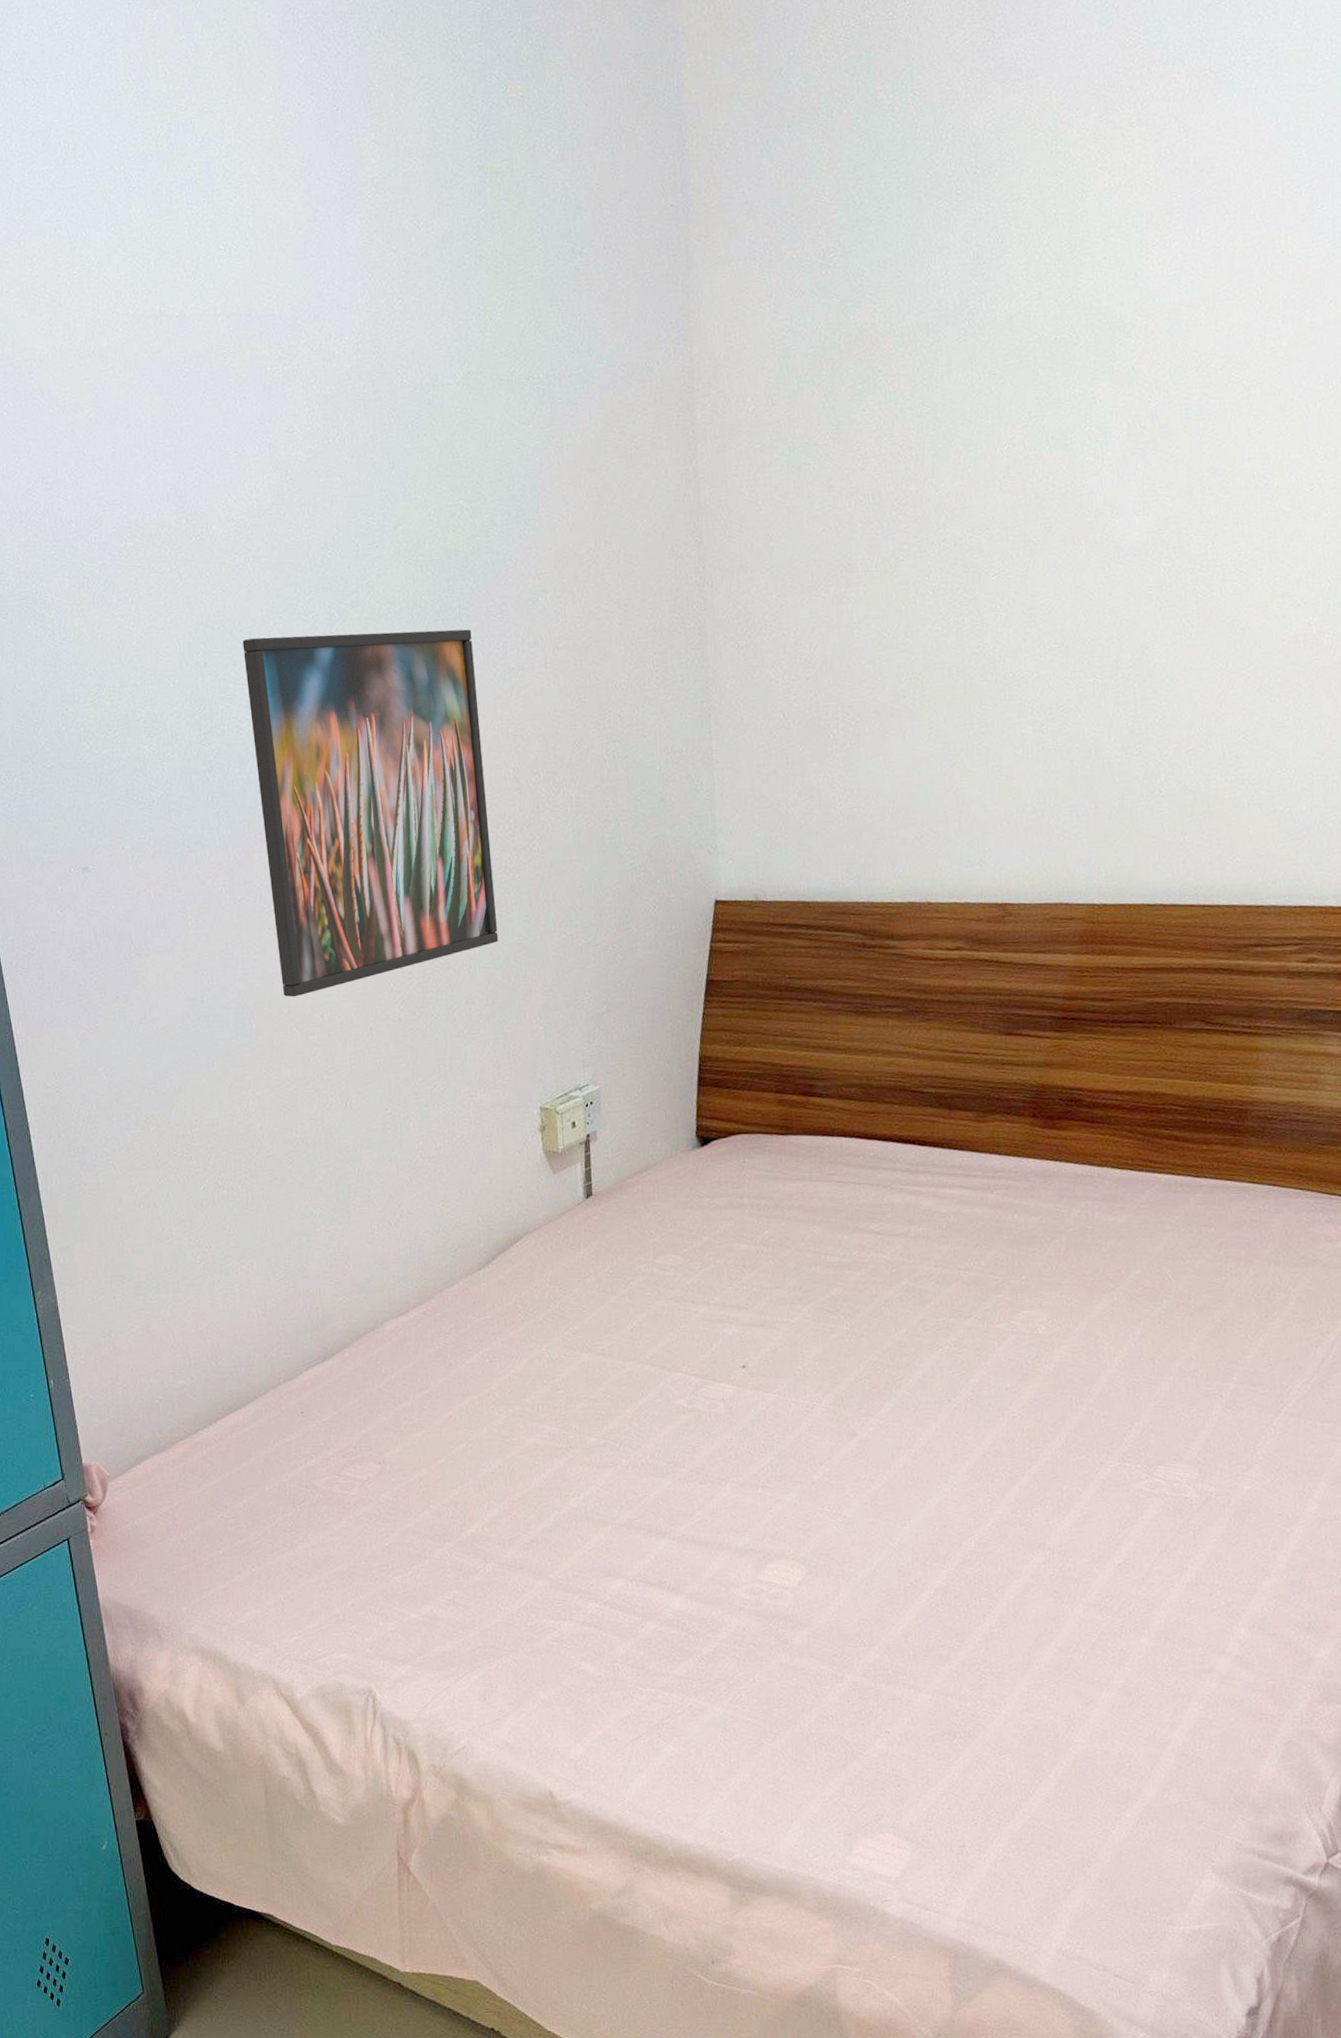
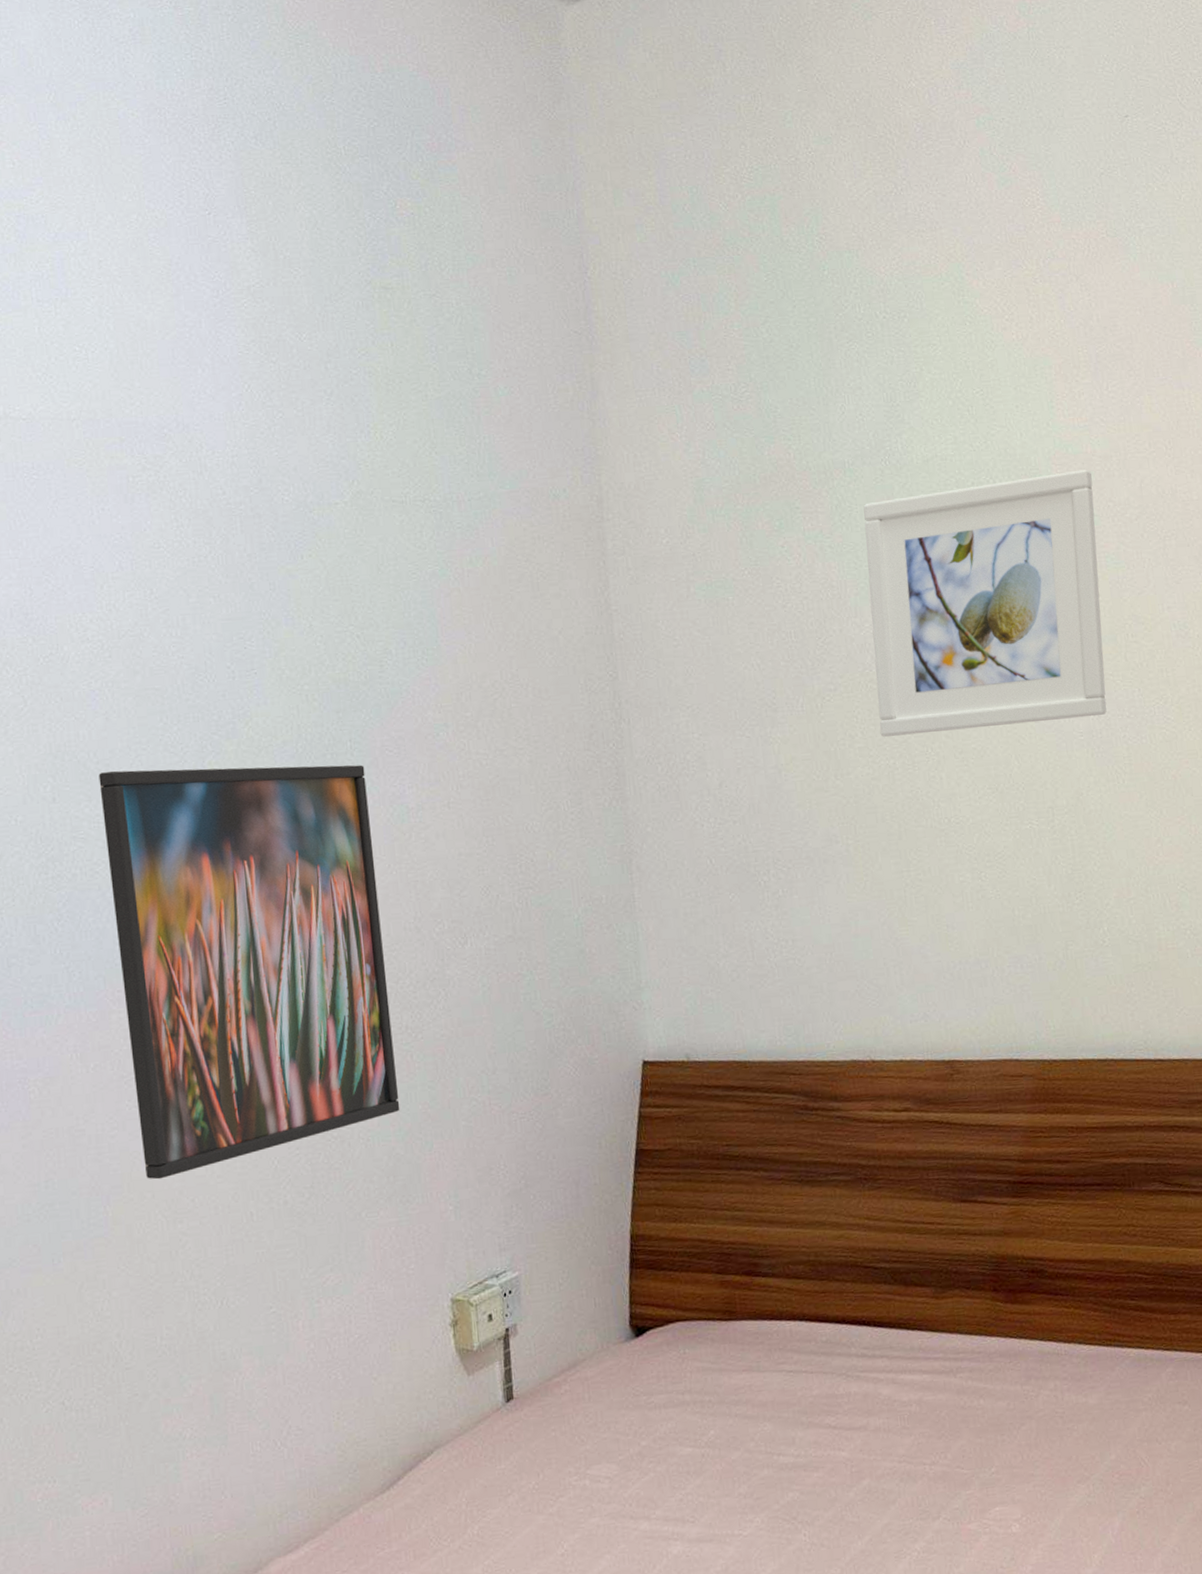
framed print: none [945,320,1179,595] -> present [863,469,1107,737]

